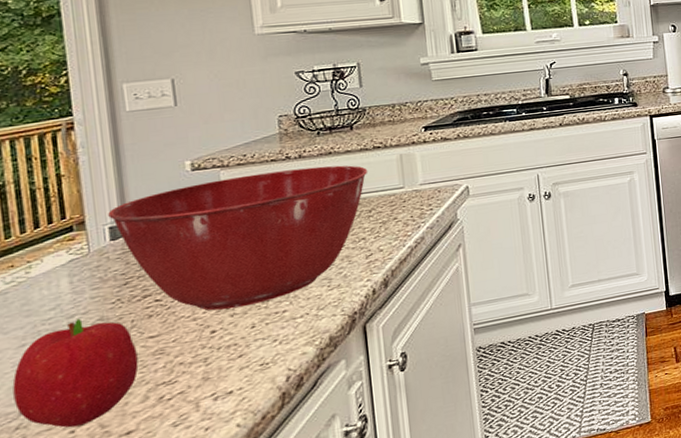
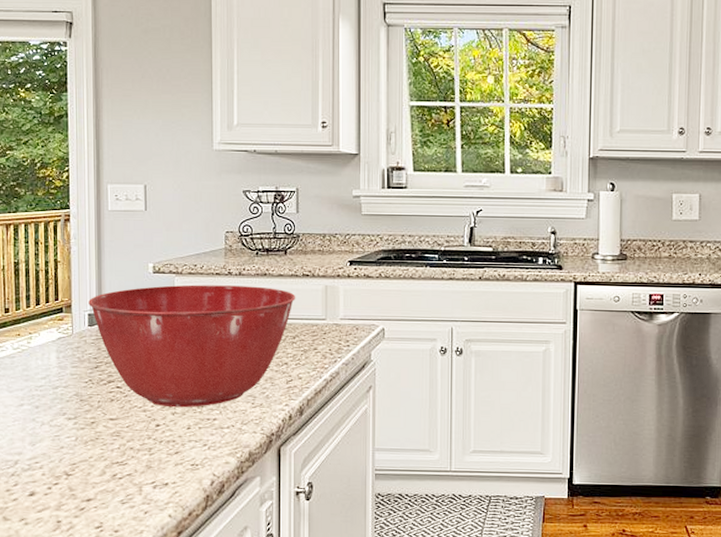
fruit: present [12,318,139,428] -> none [12,391,100,485]

